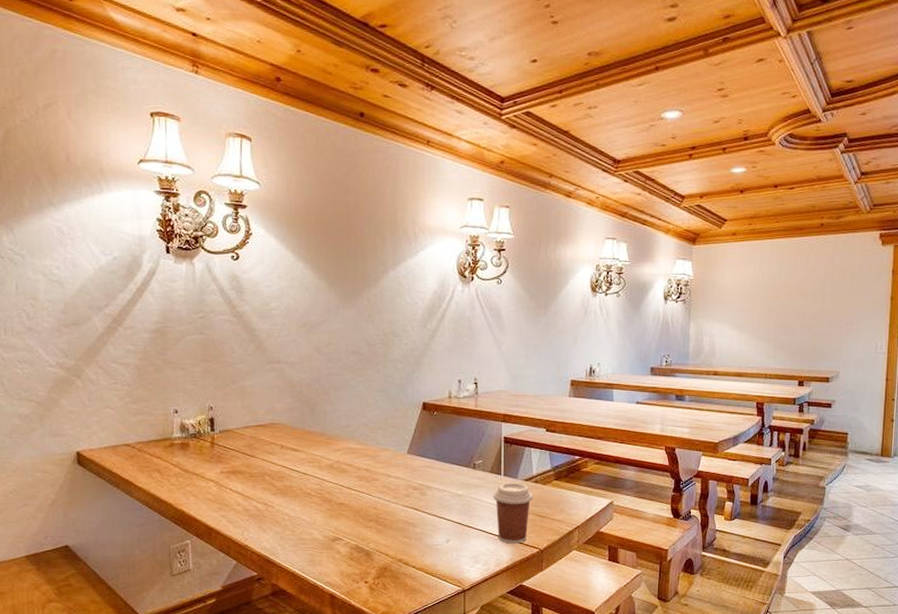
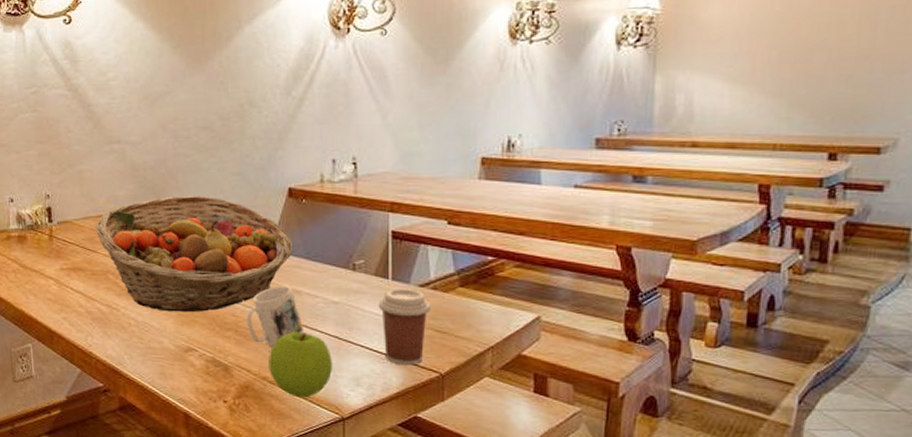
fruit basket: none [255,408,426,507] -> present [96,196,293,313]
mug: none [385,482,434,534] -> present [246,285,305,348]
apple: none [404,521,457,575] -> present [269,332,333,398]

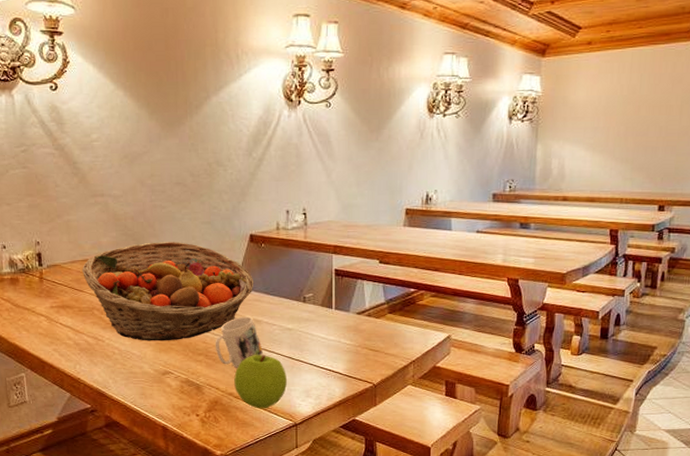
coffee cup: present [378,288,431,366] -> none [324,316,366,379]

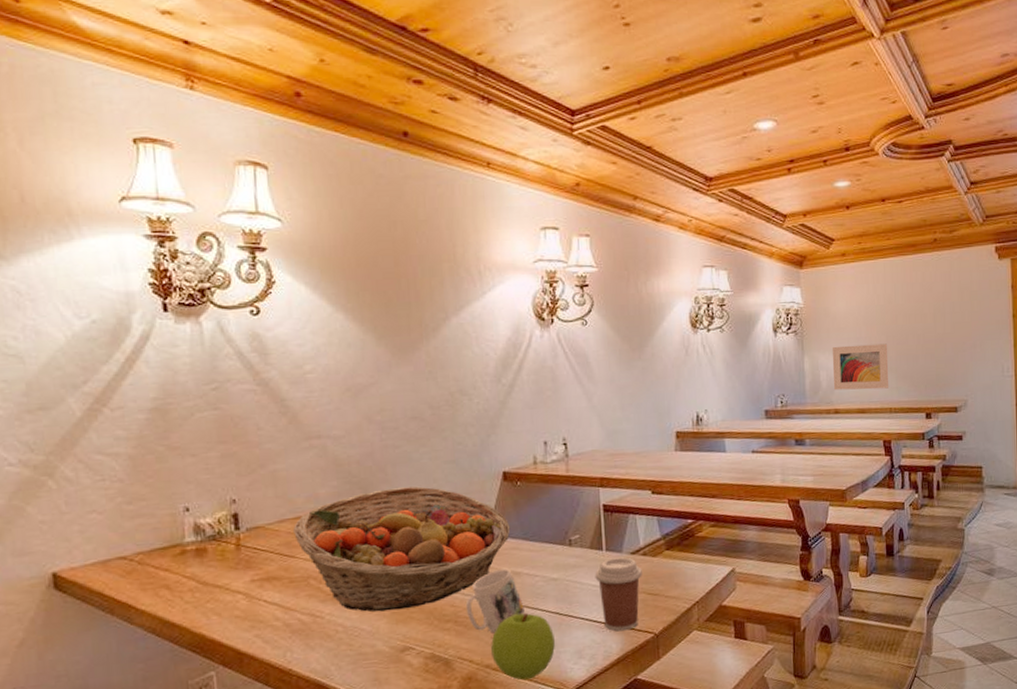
coffee cup: none [324,316,366,379] -> present [595,557,642,632]
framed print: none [564,134,626,179] -> present [831,343,889,391]

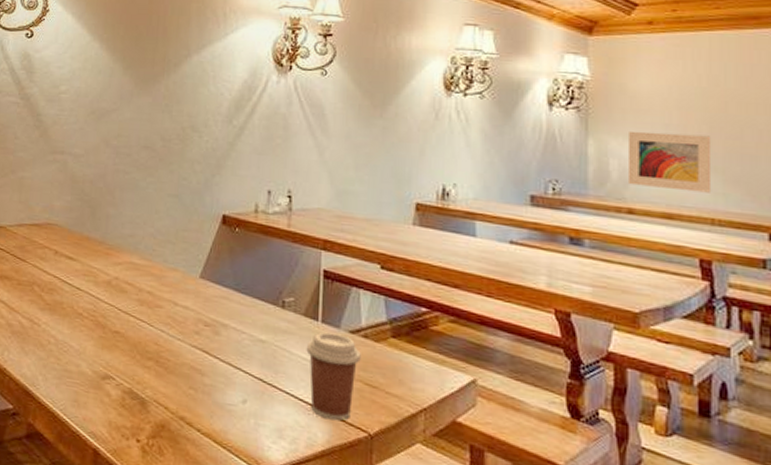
fruit basket: present [294,486,511,612] -> none [28,211,223,337]
mug: present [465,568,526,633] -> none [168,316,228,384]
apple: present [491,613,556,681] -> none [187,369,256,447]

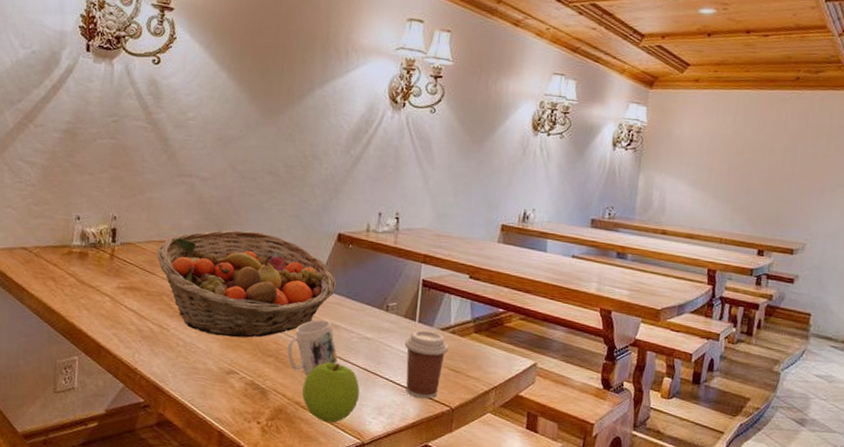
fruit basket: none [28,211,223,337] -> present [157,230,337,338]
mug: none [168,316,228,384] -> present [287,319,338,375]
apple: none [187,369,256,447] -> present [302,362,360,424]
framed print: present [627,131,712,193] -> none [664,169,729,219]

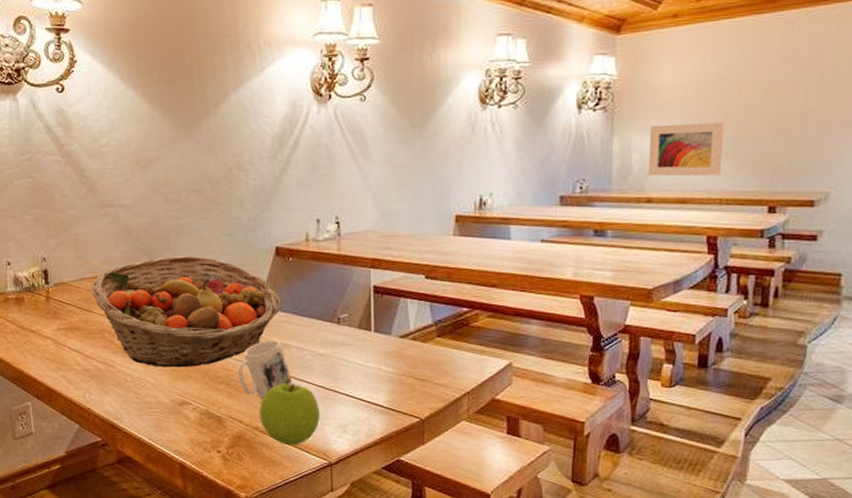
coffee cup: present [404,330,449,399] -> none [362,340,411,412]
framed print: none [664,169,729,219] -> present [647,122,725,177]

